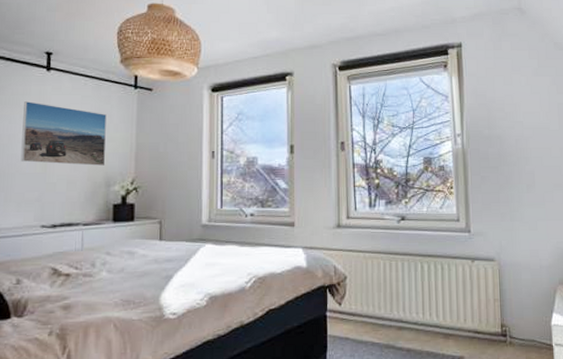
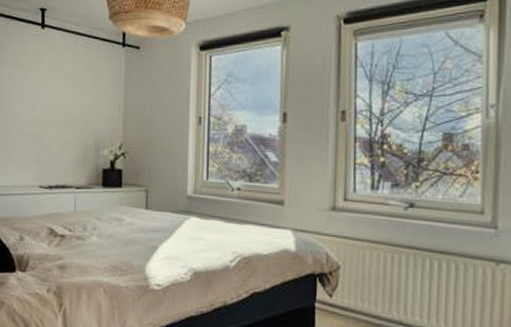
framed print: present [20,101,107,166] -> none [20,60,96,128]

